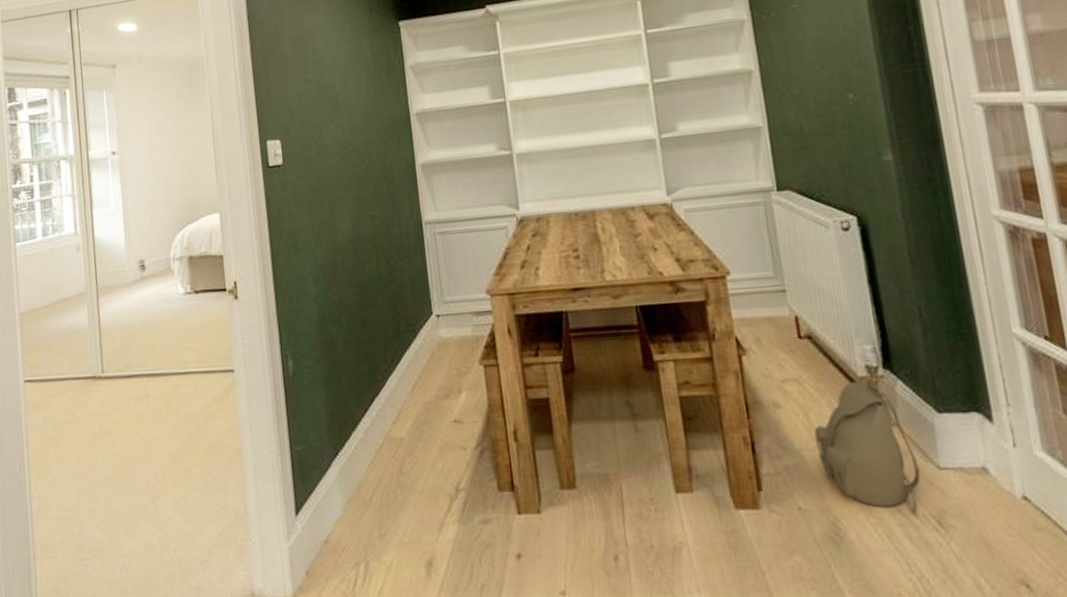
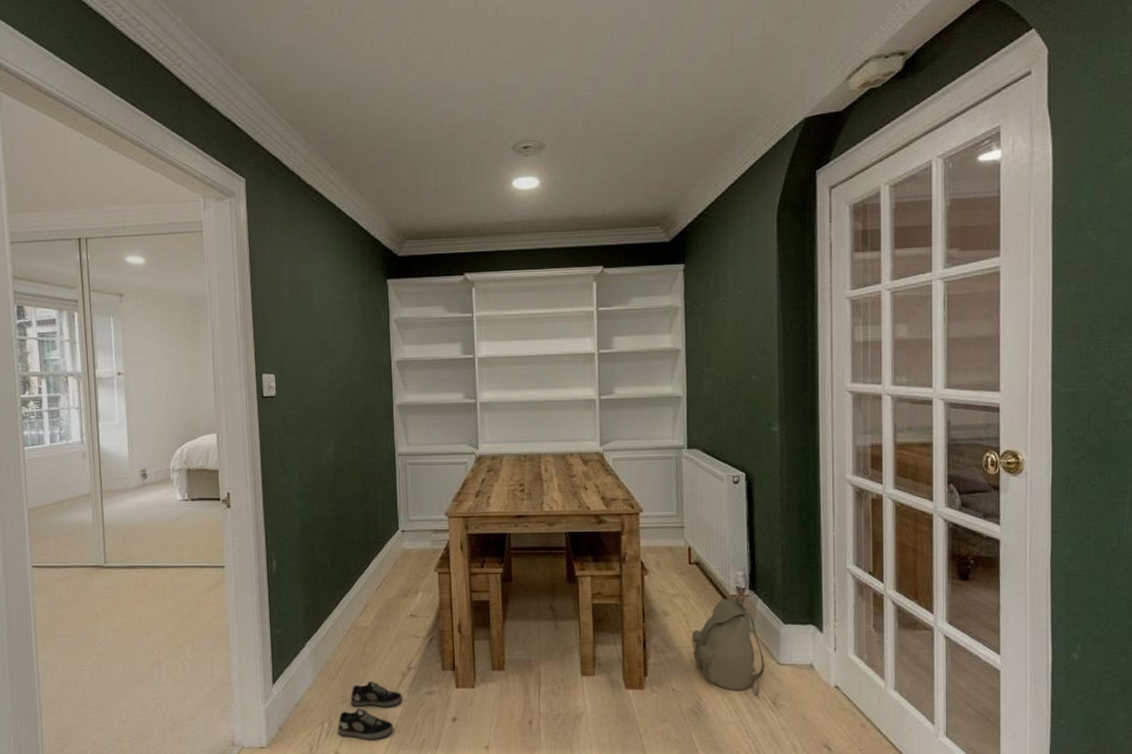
shoe: none [376,508,453,586] -> present [338,681,403,740]

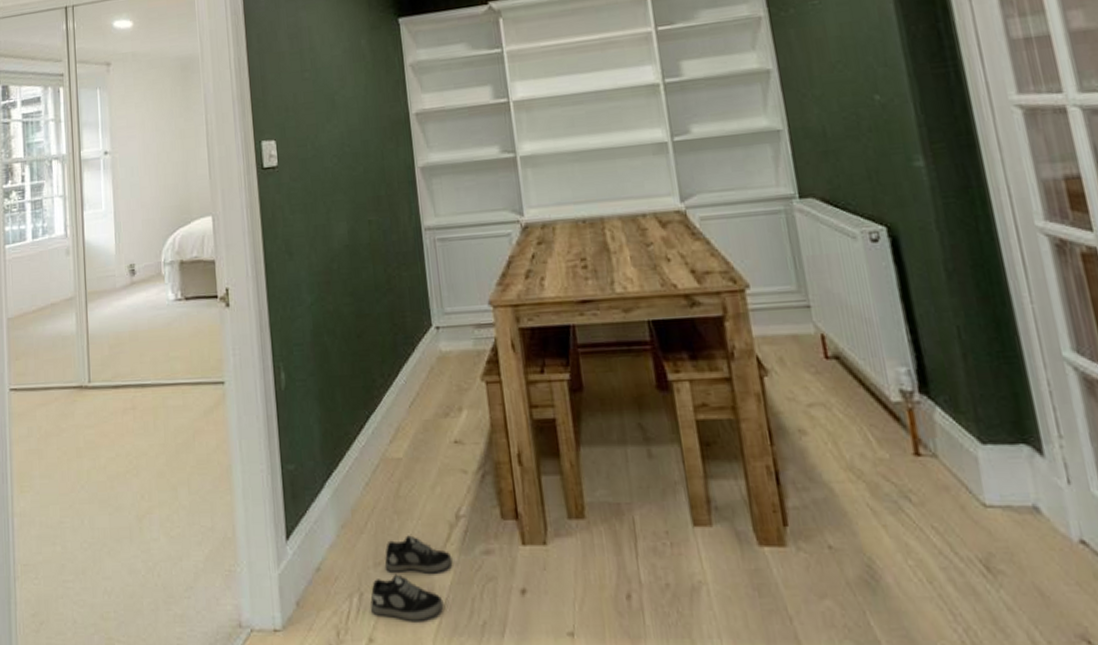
backpack: present [691,597,765,697] -> none [844,404,964,558]

